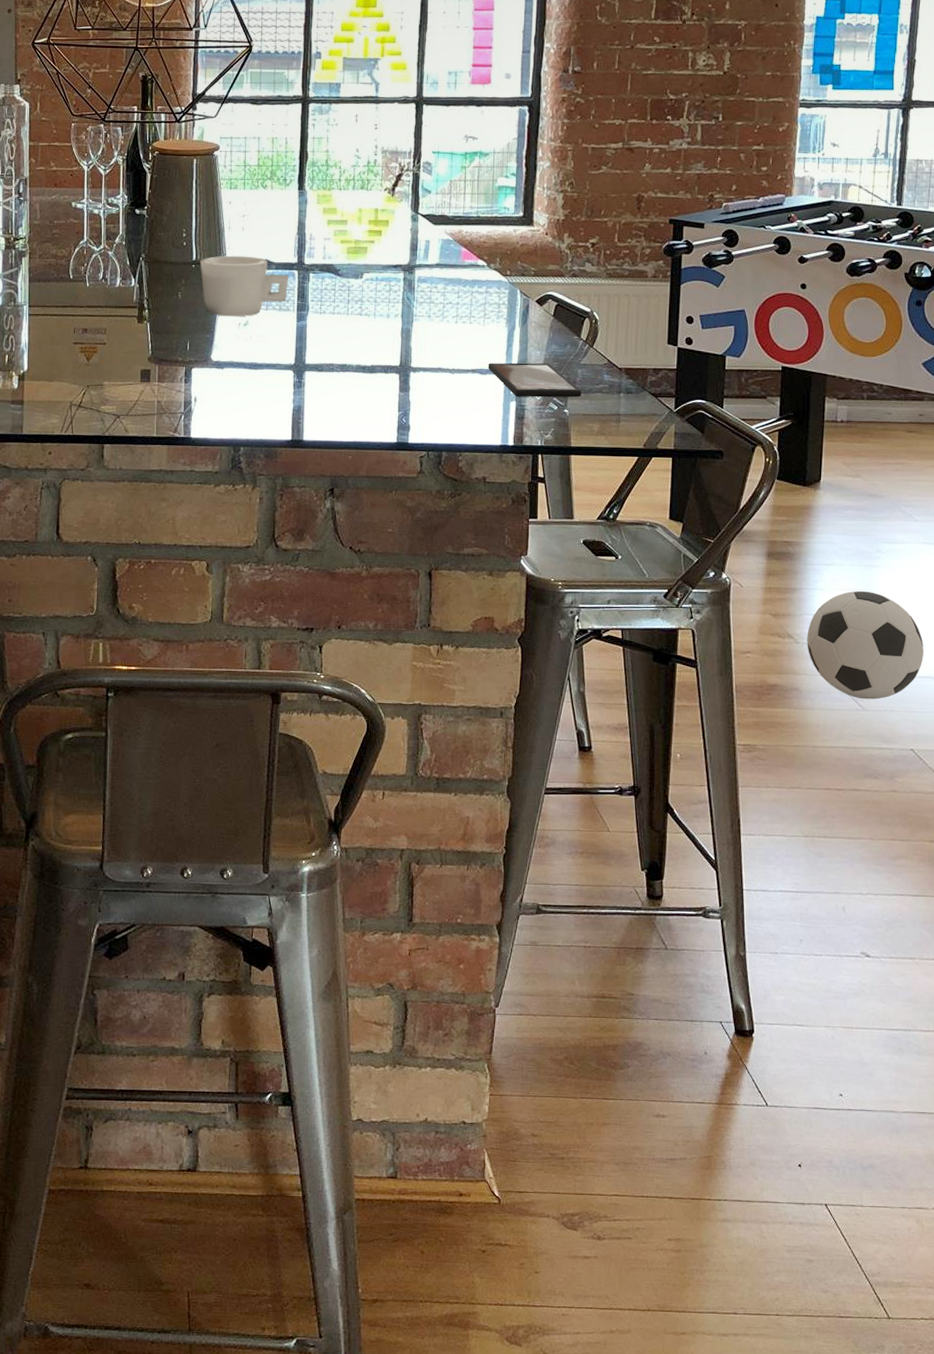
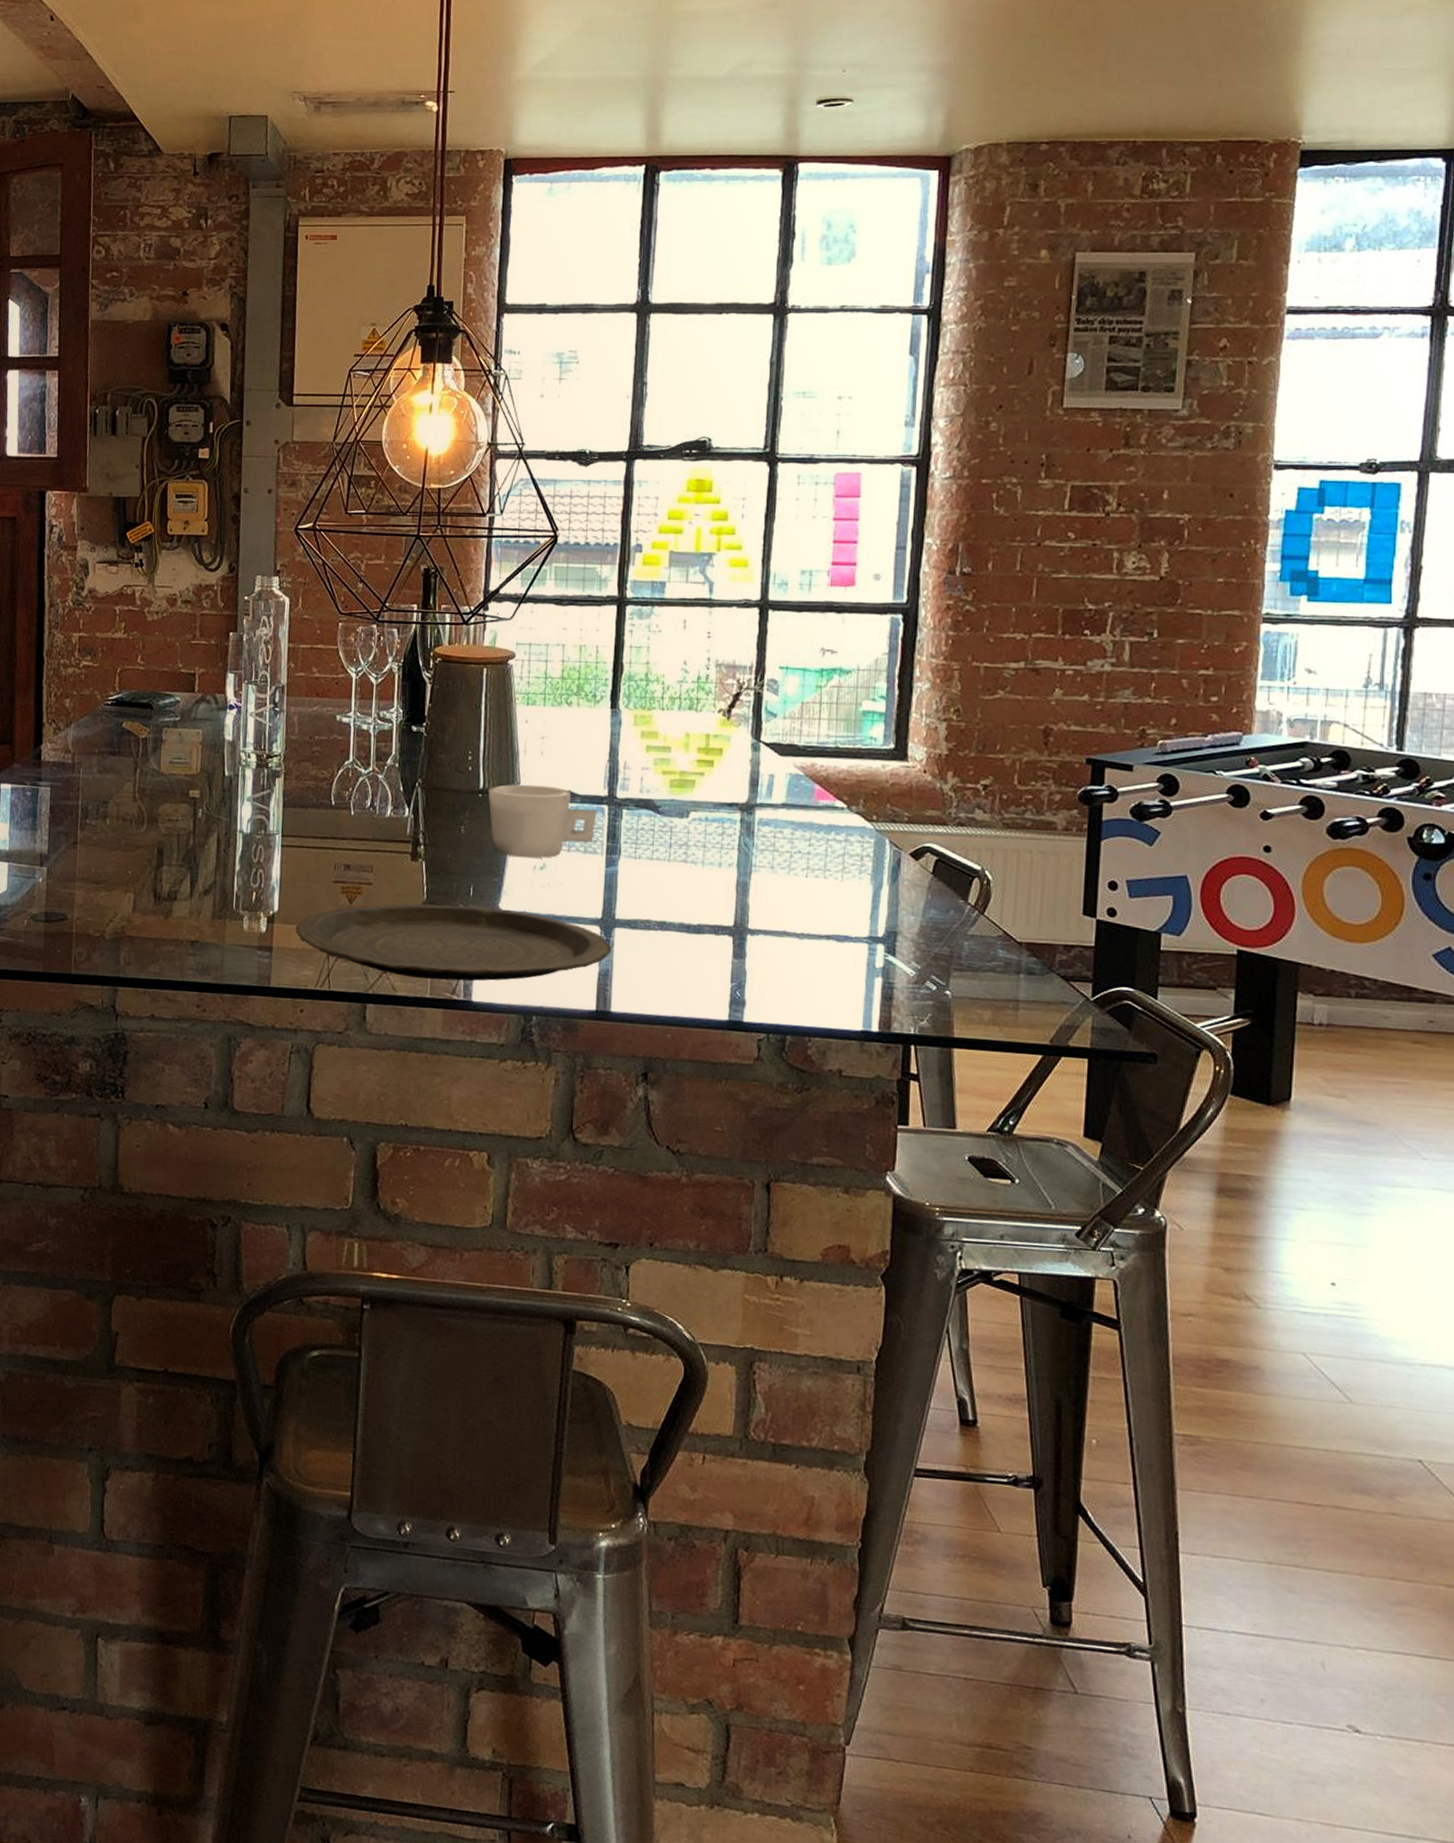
plate: none [43,358,303,421] -> present [296,903,612,981]
smartphone: present [488,363,581,398] -> none [846,928,968,977]
soccer ball: present [807,590,924,700] -> none [1271,1245,1436,1391]

